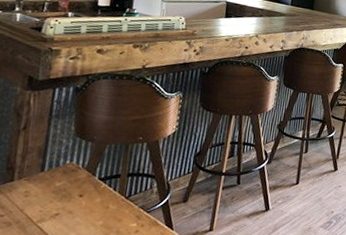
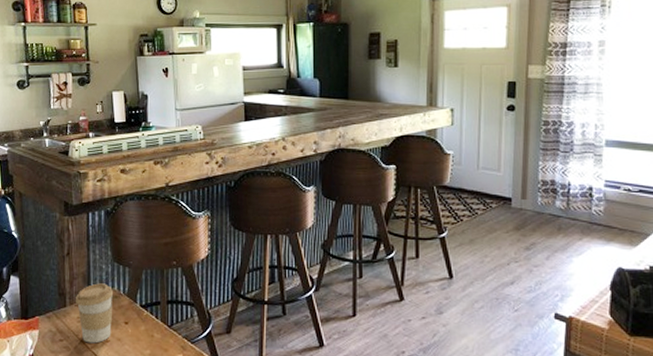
coffee cup: none [26,157,72,217] -> present [76,283,114,344]

